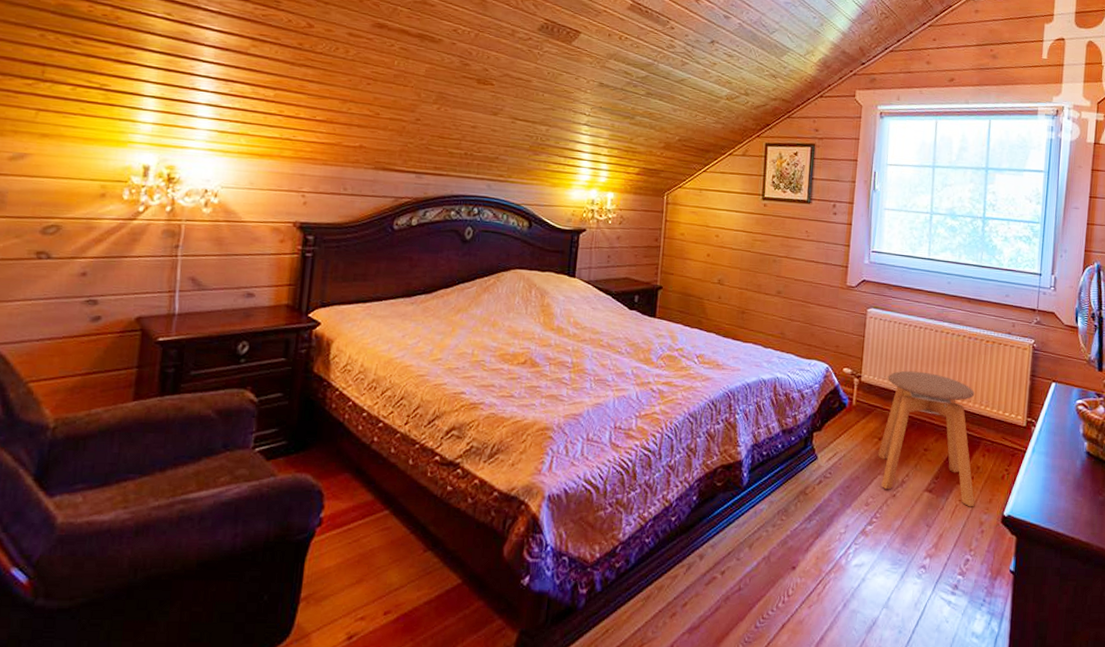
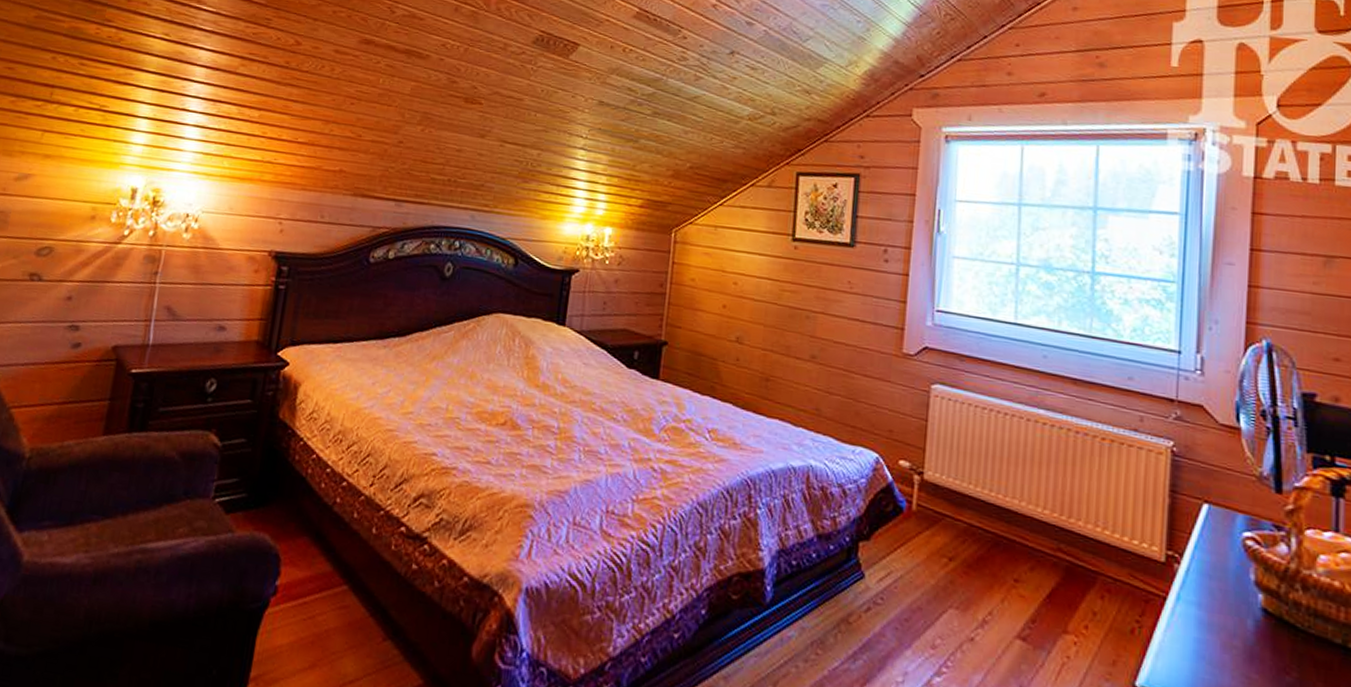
stool: present [877,370,975,507] -> none [947,470,1091,669]

